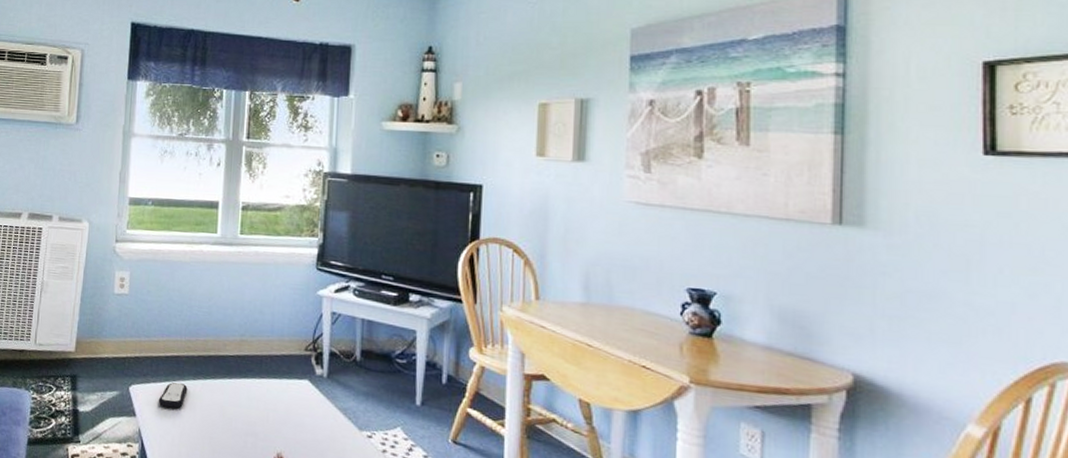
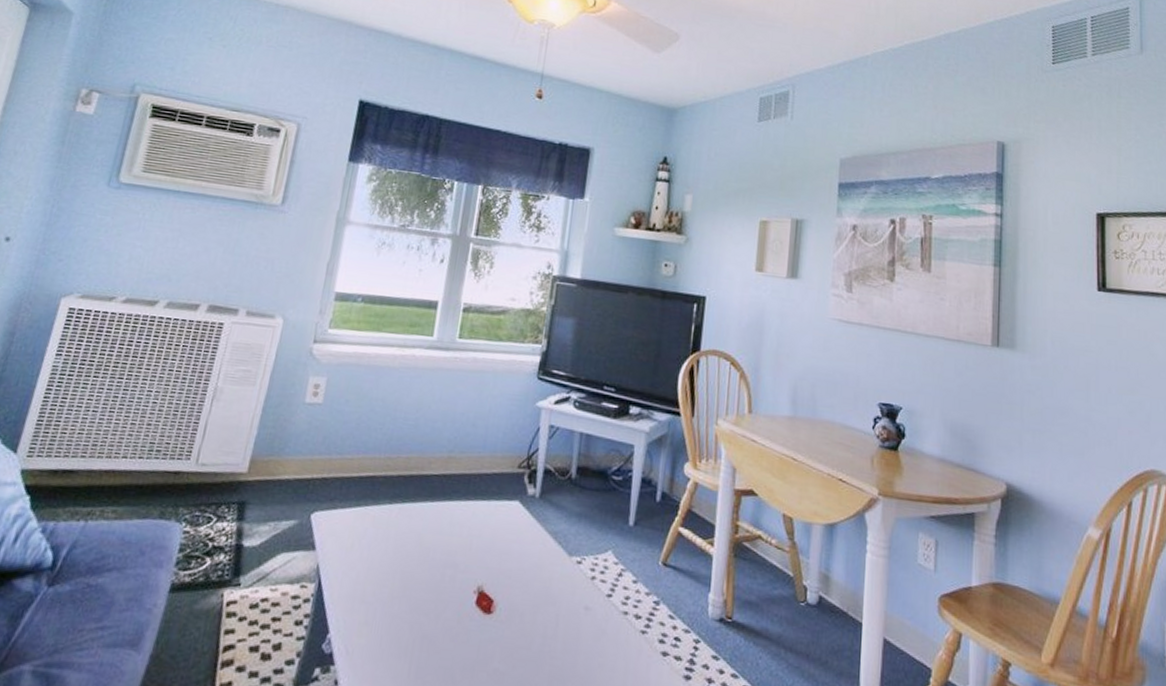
remote control: present [158,382,188,409] -> none [344,507,382,539]

